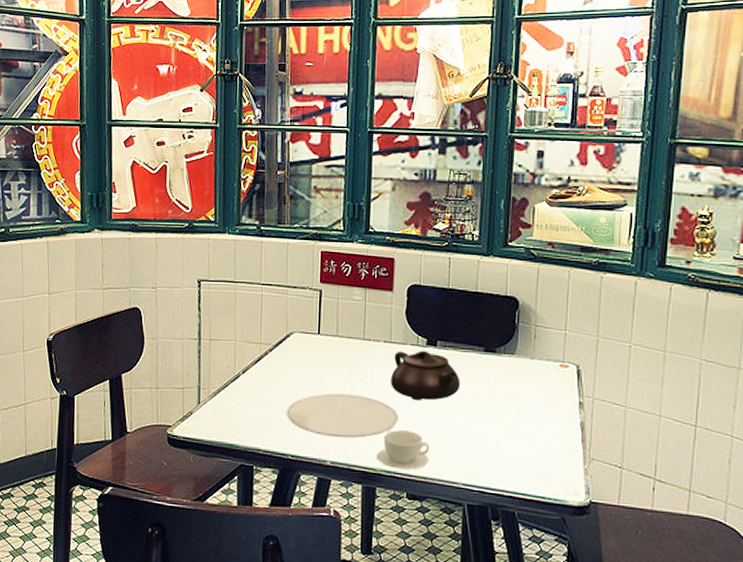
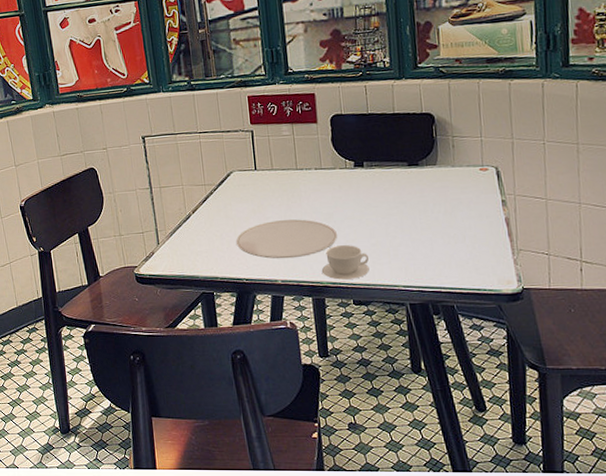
teapot: present [390,350,461,401] -> none [325,172,390,218]

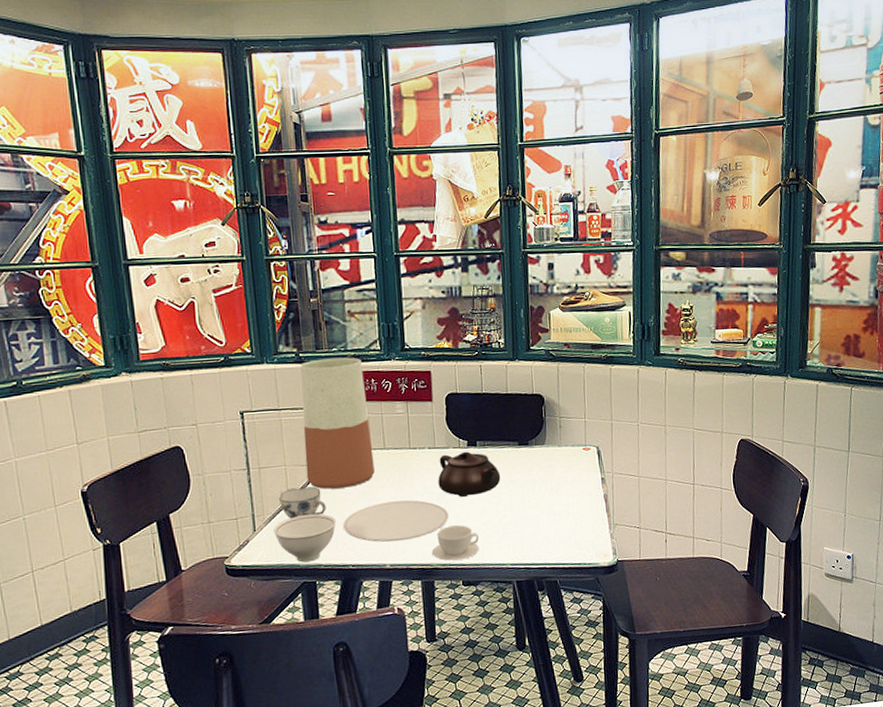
bowl: none [174,230,230,275] -> present [273,513,337,563]
teacup: none [177,204,220,234] -> present [278,486,326,519]
vase: none [192,83,264,208] -> present [300,357,375,489]
teapot: none [325,172,390,218] -> present [438,451,501,498]

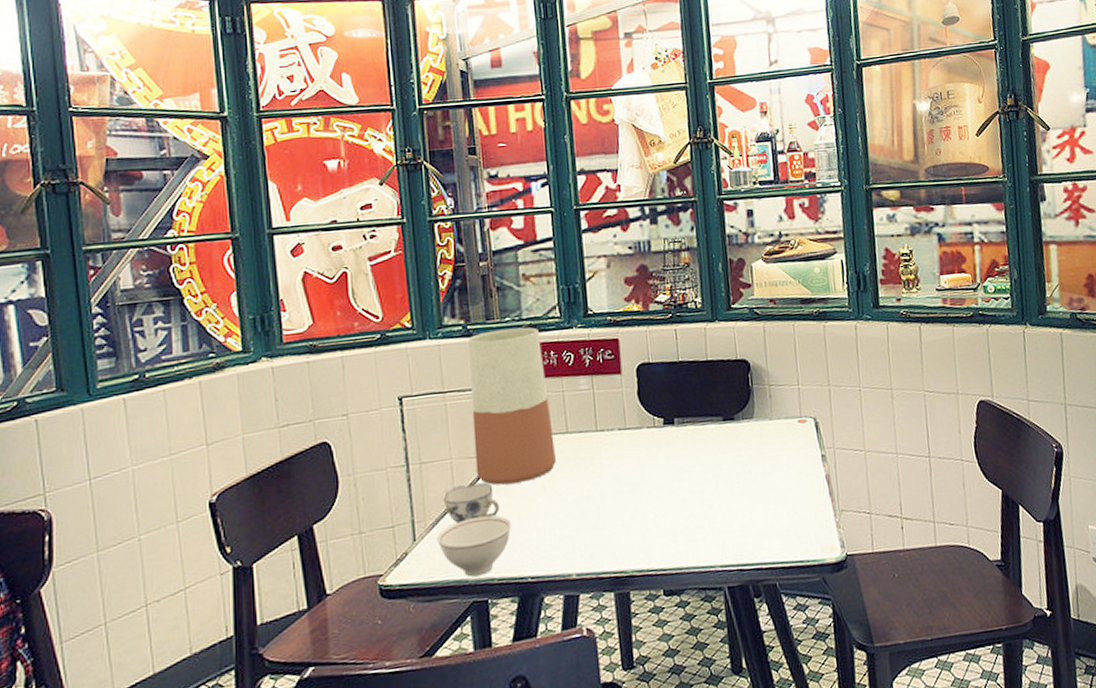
plate: present [343,500,449,542] -> none [520,492,644,547]
teacup: present [433,525,479,561] -> none [627,520,682,567]
teapot: present [438,451,501,498] -> none [630,431,704,487]

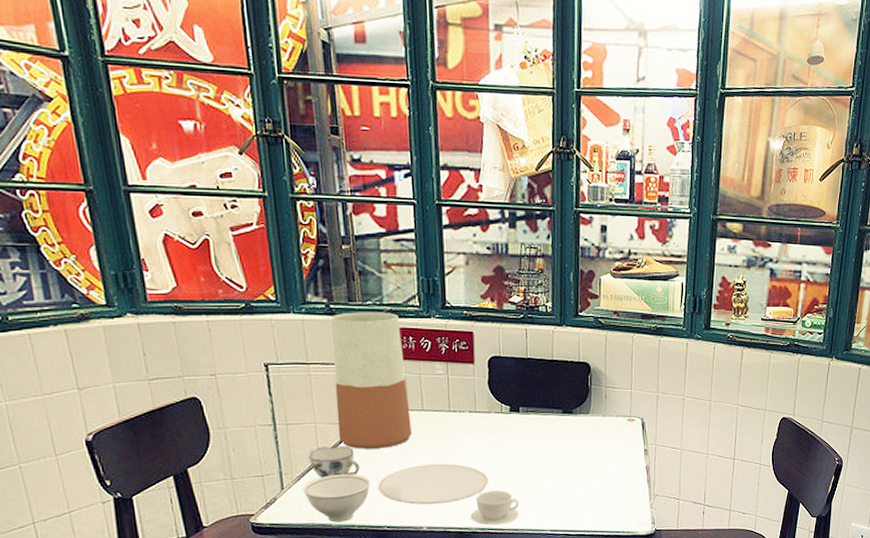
plate: none [520,492,644,547] -> present [378,463,488,505]
teacup: none [627,520,682,567] -> present [471,490,519,526]

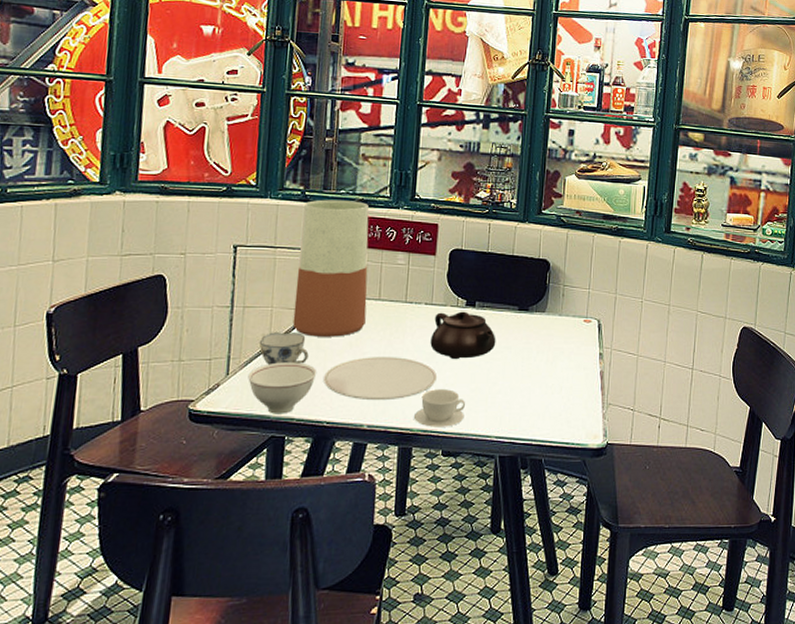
teapot: none [478,417,543,463] -> present [430,311,496,360]

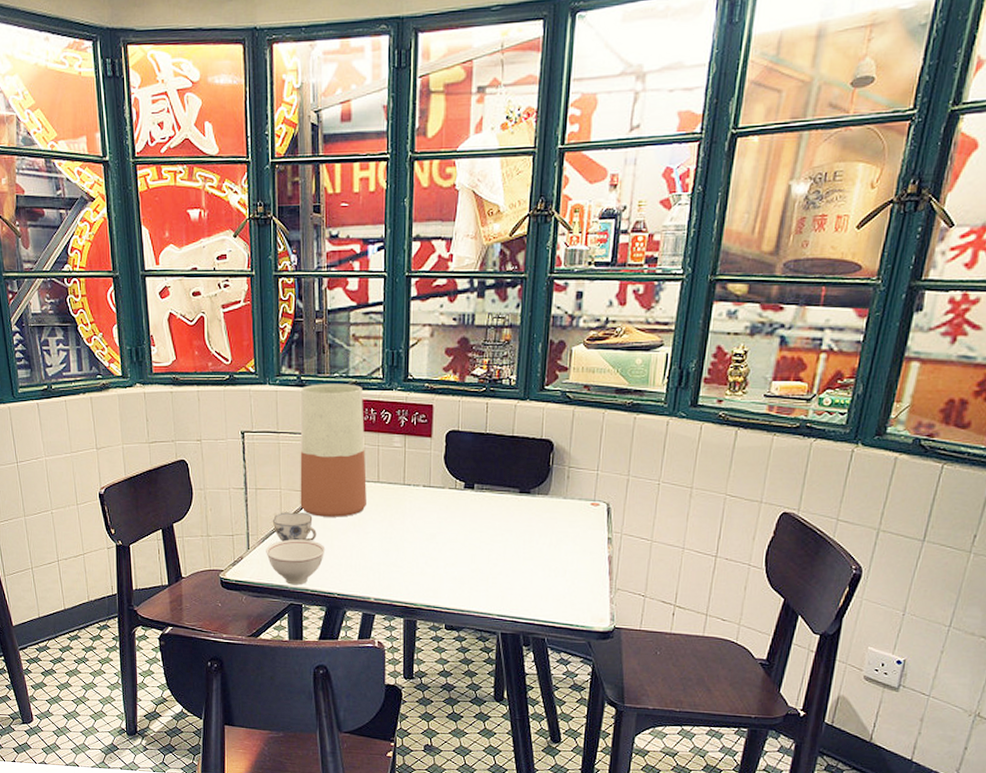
plate: present [324,357,437,401] -> none [332,536,437,577]
teacup: present [414,389,465,427] -> none [418,568,466,604]
teapot: present [430,311,496,360] -> none [430,493,496,541]

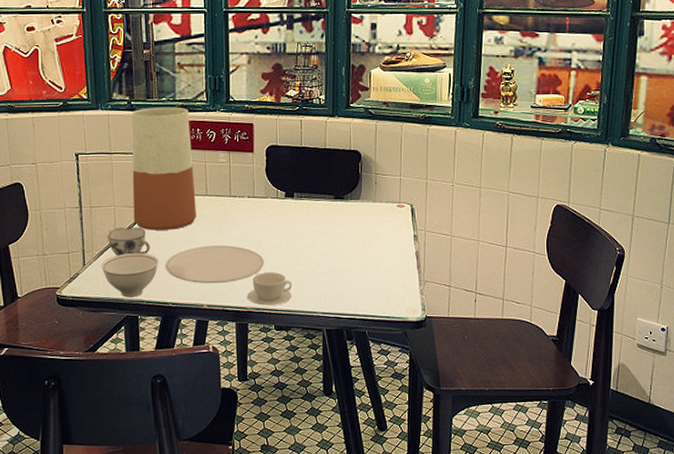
plate: none [332,536,437,577] -> present [165,245,264,284]
teacup: none [418,568,466,604] -> present [248,272,292,306]

